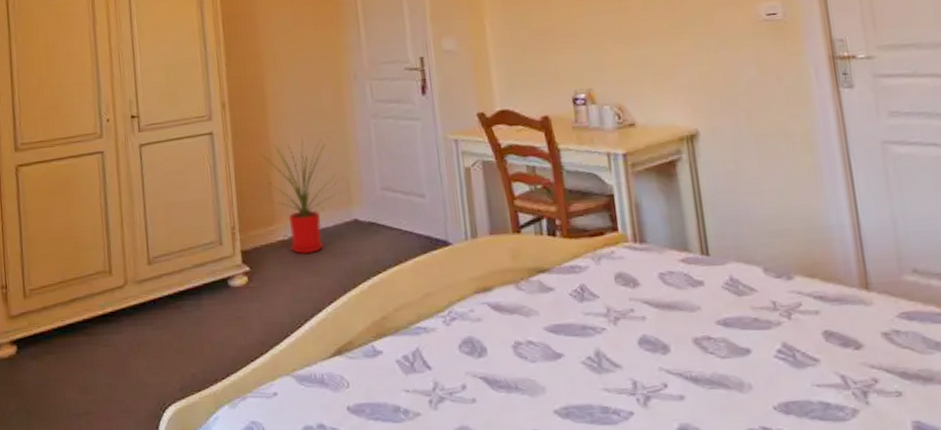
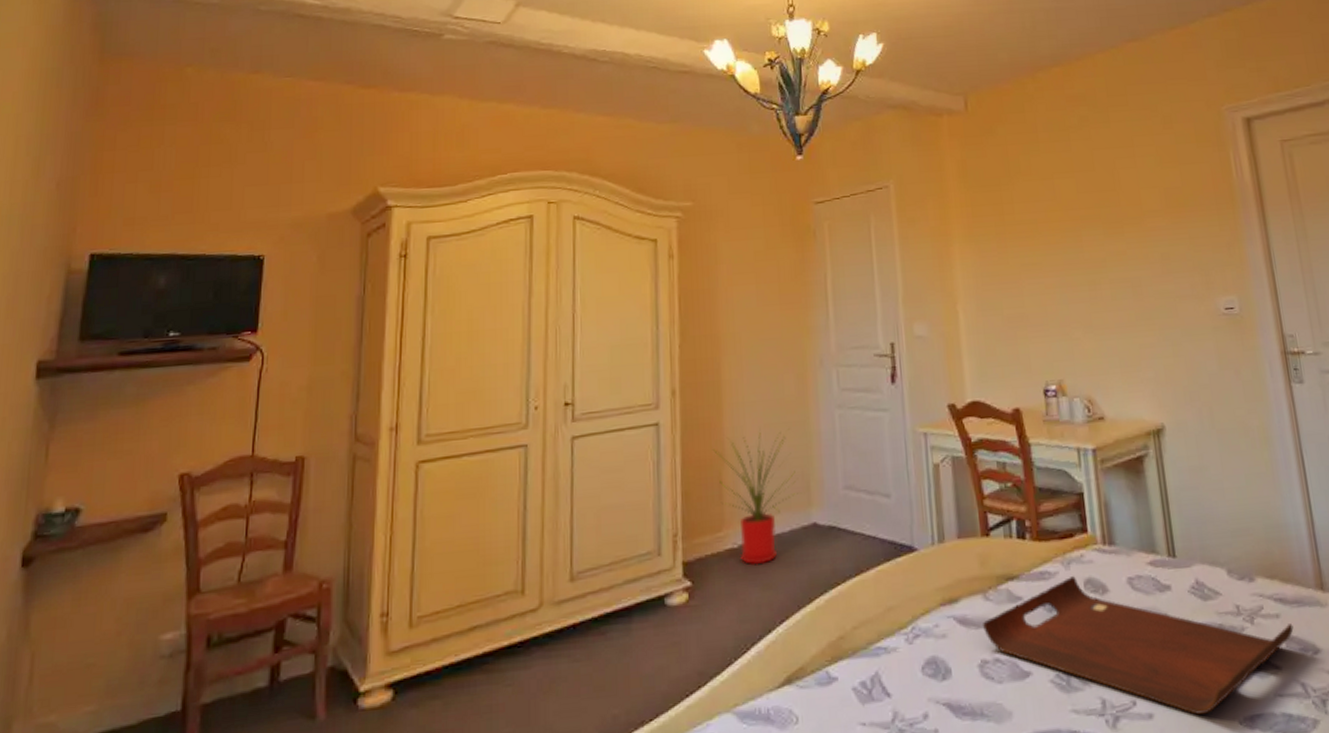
serving tray: none [516,269,834,399] -> present [983,575,1294,715]

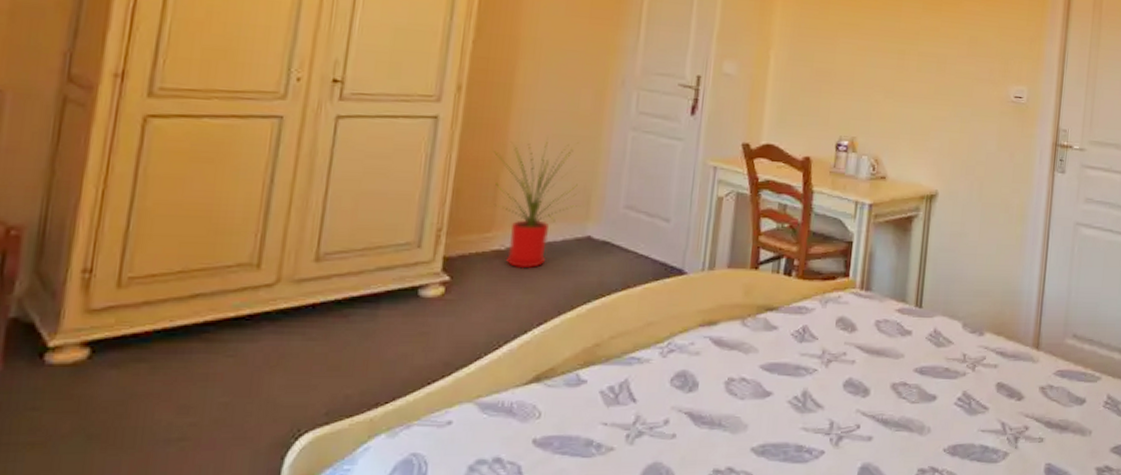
serving tray: present [983,575,1294,715] -> none [736,313,1007,440]

